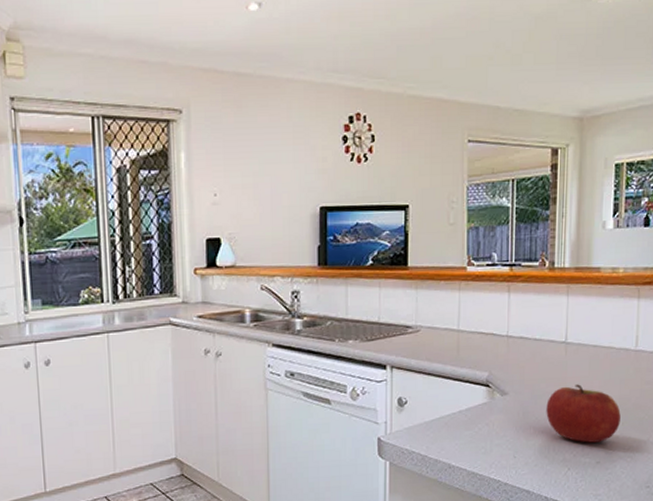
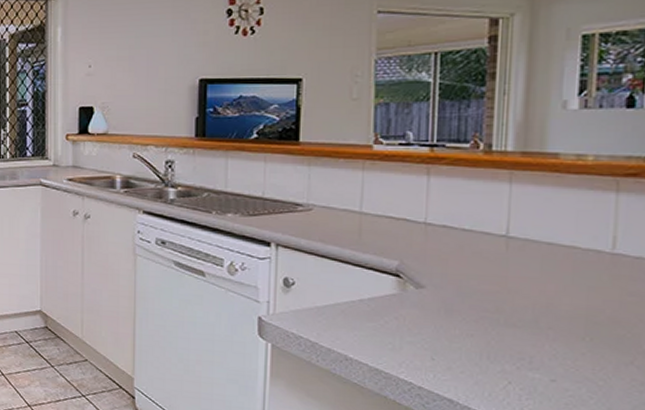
apple: present [546,384,621,443] -> none [477,285,589,357]

